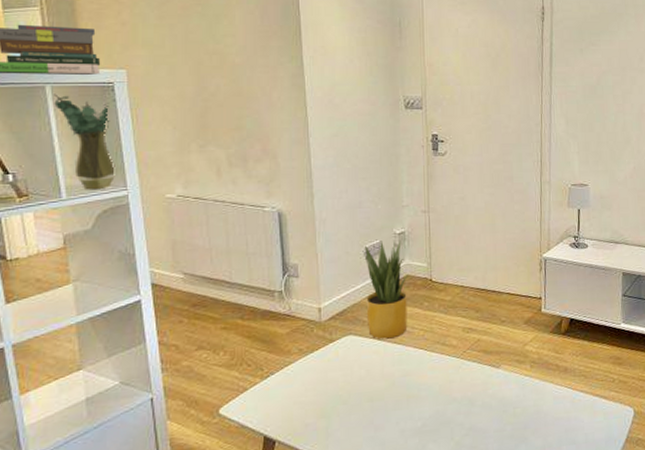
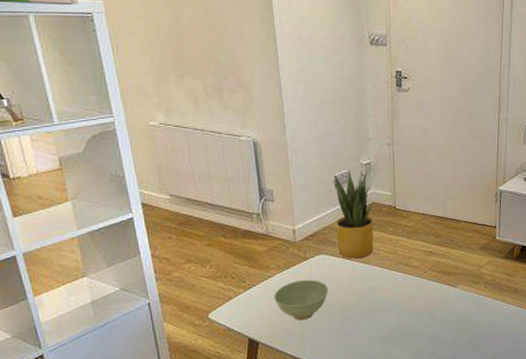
vase: present [54,94,115,189] -> none [38,23,101,115]
bowl: none [295,364,356,413] -> present [274,279,328,321]

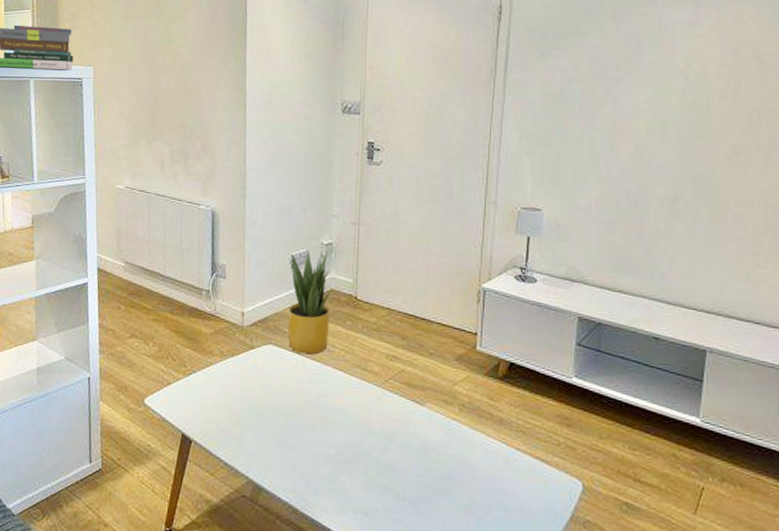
bowl: present [274,279,328,321] -> none [213,372,273,421]

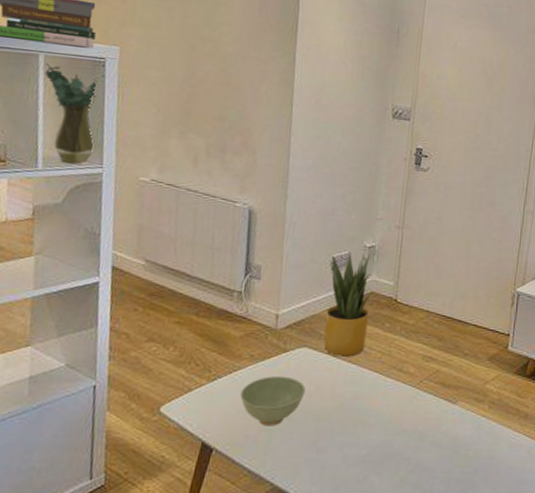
vase: none [35,87,78,175] -> present [45,63,98,164]
bowl: none [213,372,273,421] -> present [240,375,306,426]

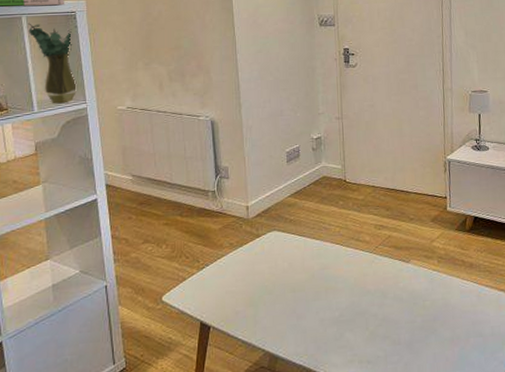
bowl: present [240,375,306,426] -> none [226,257,280,302]
planter: present [324,252,374,357] -> none [284,144,325,235]

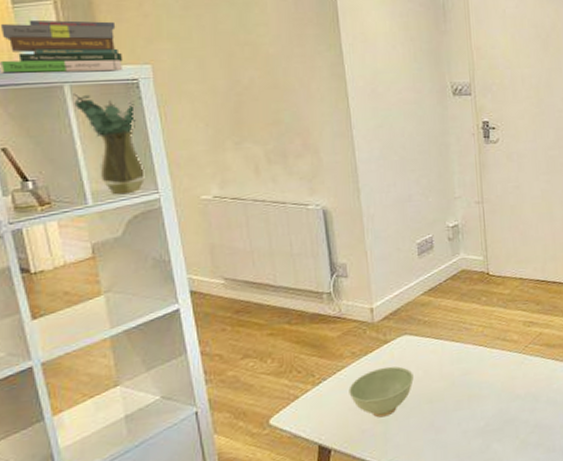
bowl: none [226,257,280,302] -> present [349,366,414,418]

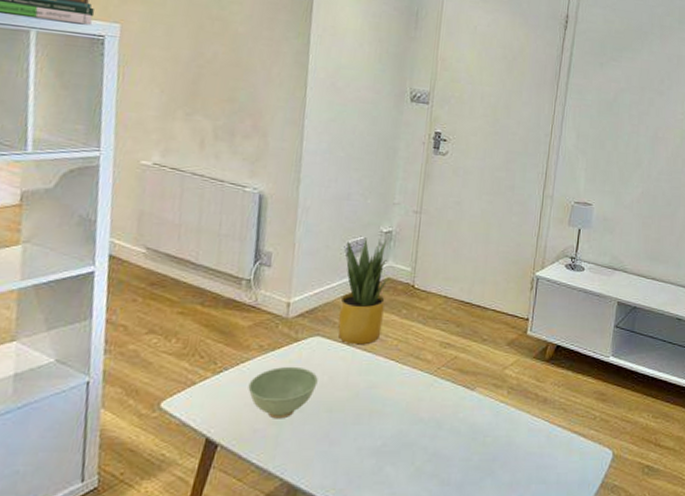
vase: present [74,93,145,194] -> none [36,40,96,147]
planter: none [414,233,465,338] -> present [338,237,390,345]

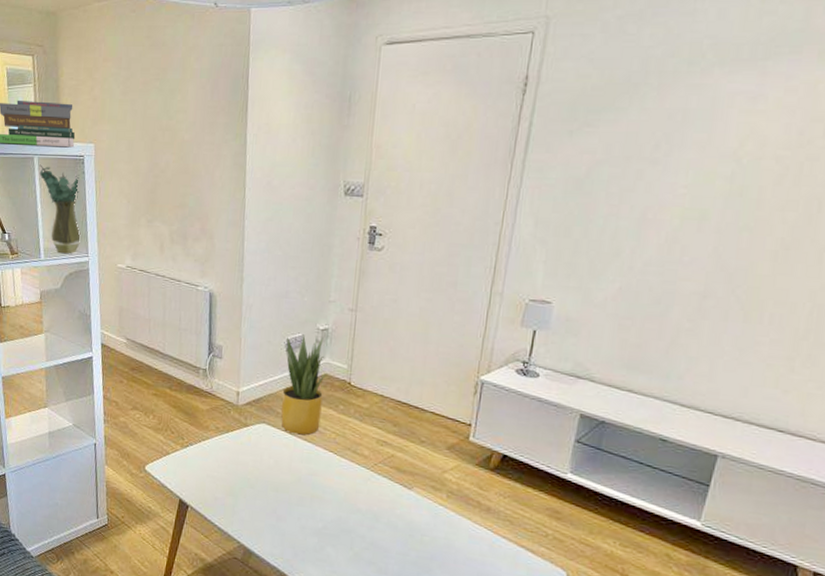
vase: none [36,40,96,147] -> present [39,164,81,254]
bowl: present [248,366,318,419] -> none [209,447,265,492]

